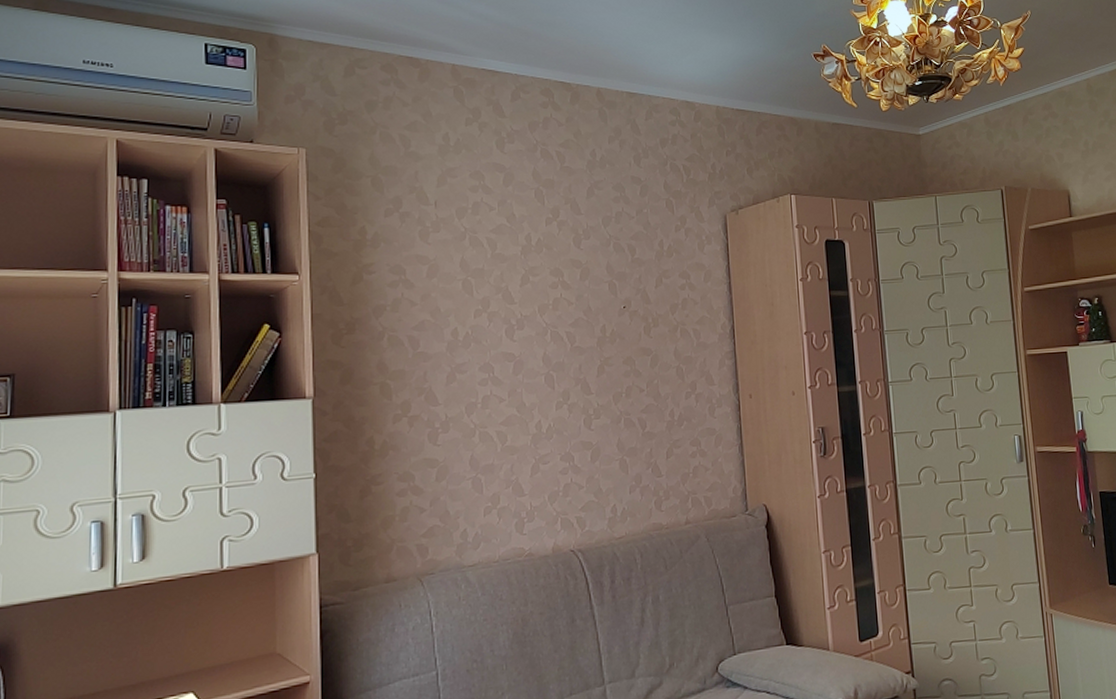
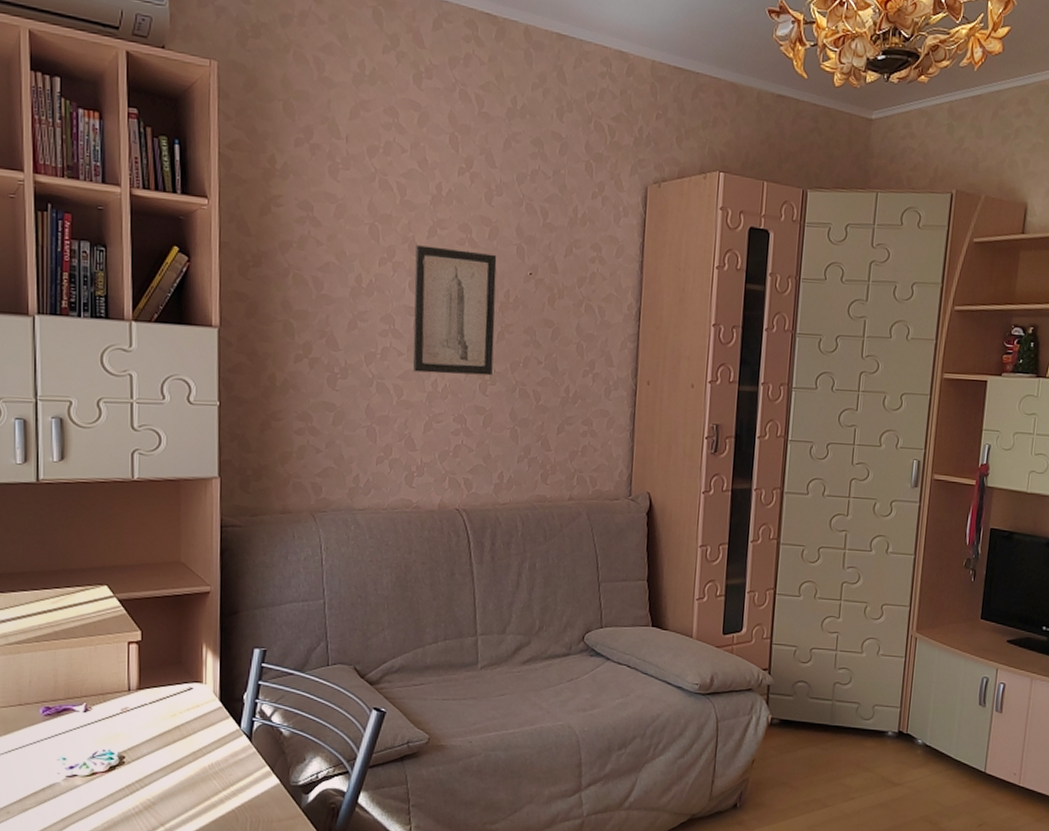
wall art: none [510,293,596,416] -> present [413,245,497,376]

